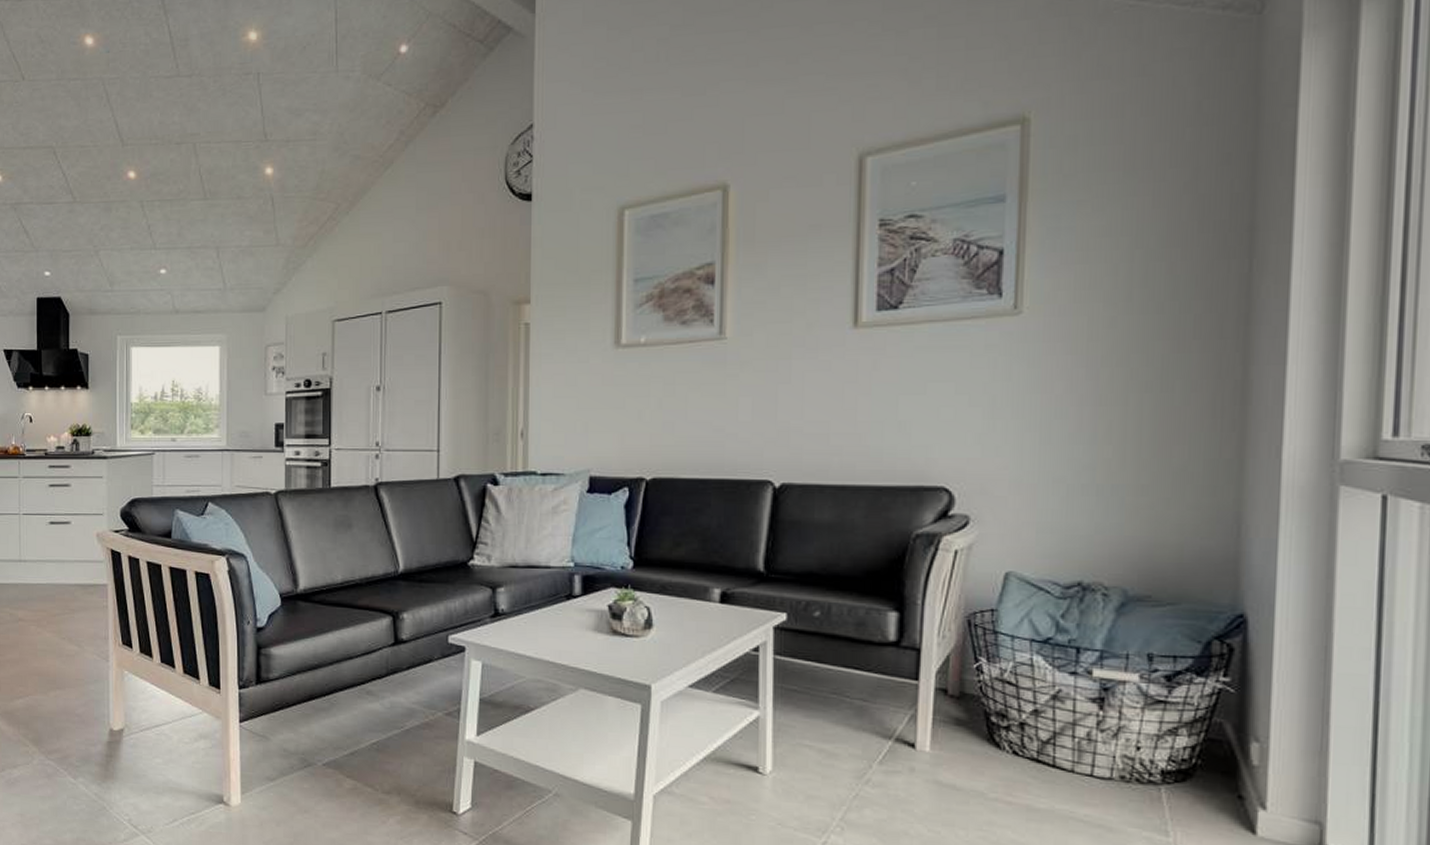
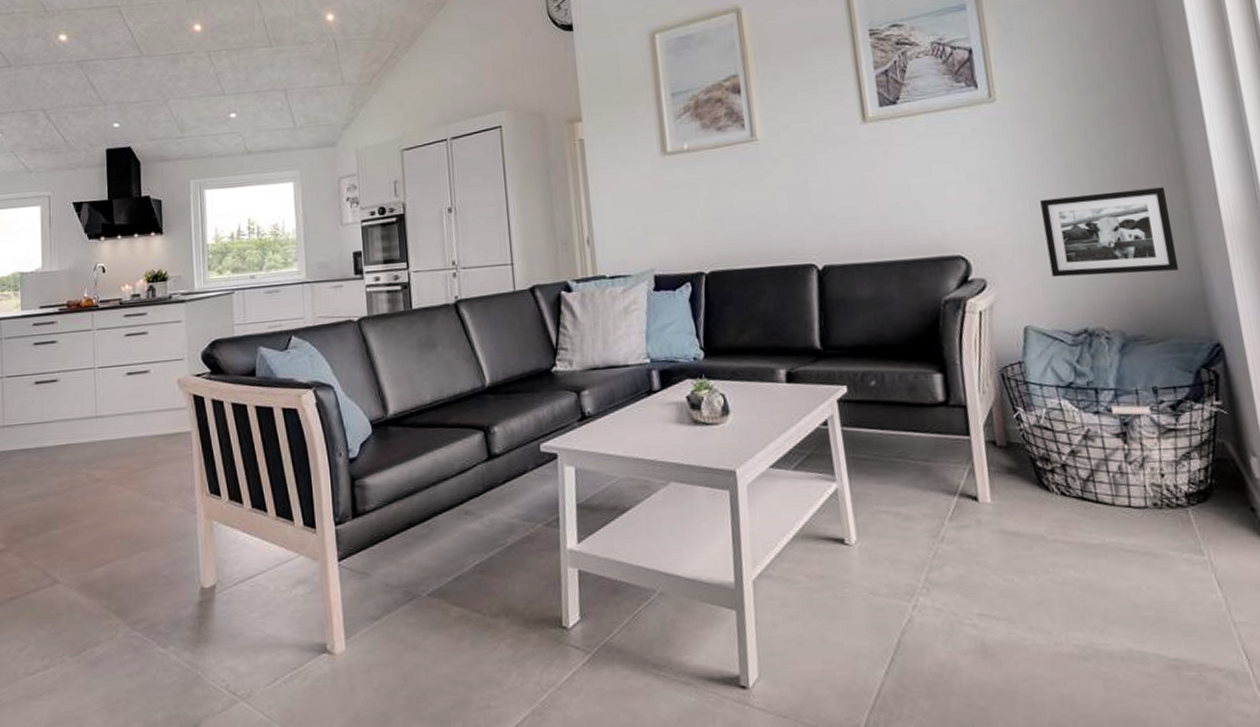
picture frame: none [1051,431,1216,527] -> present [1040,187,1179,278]

